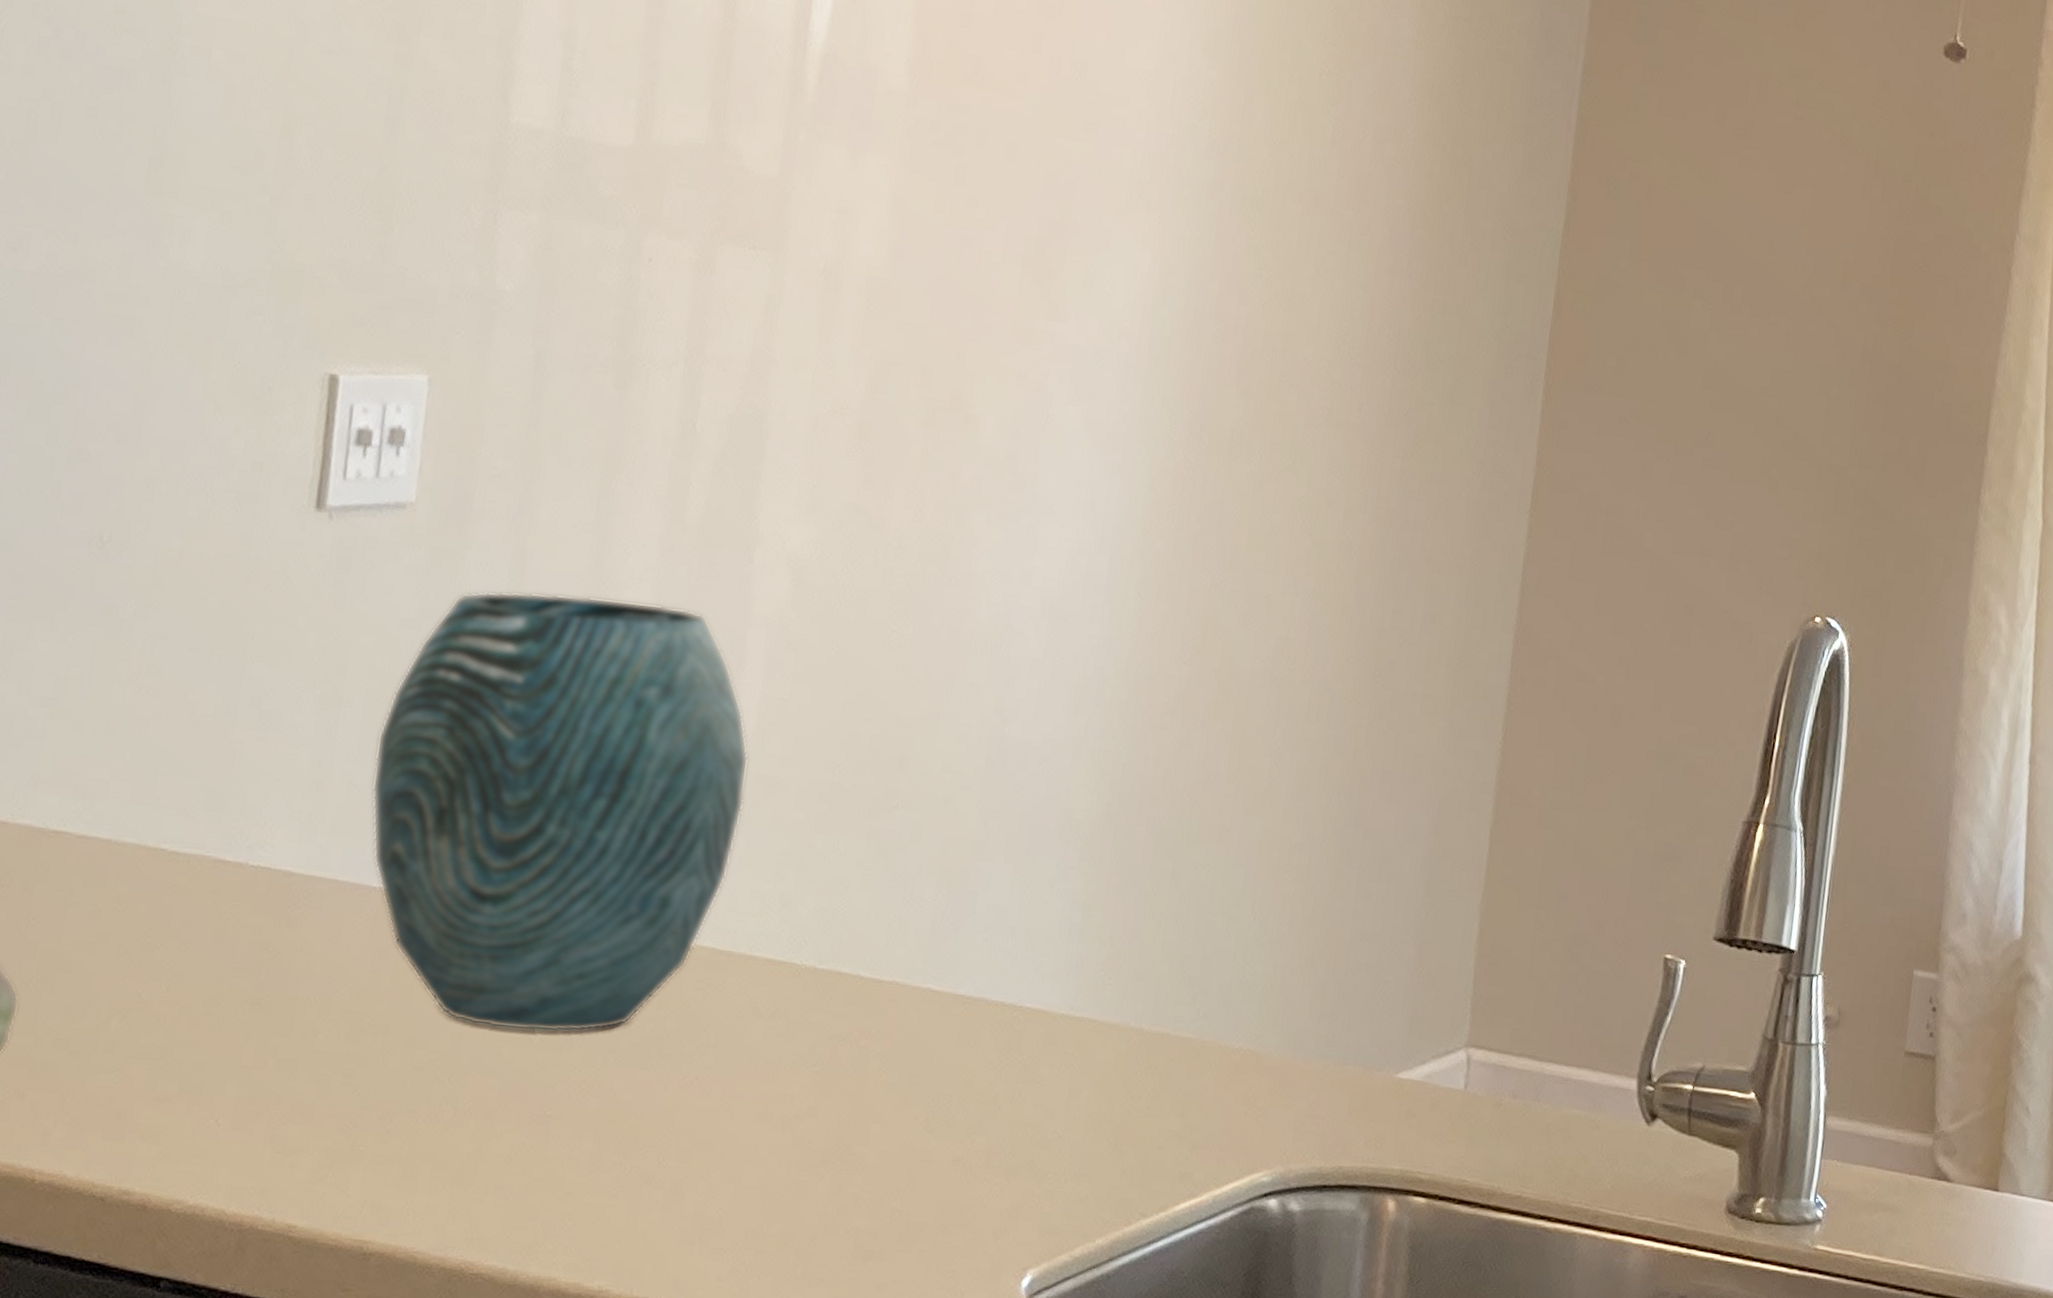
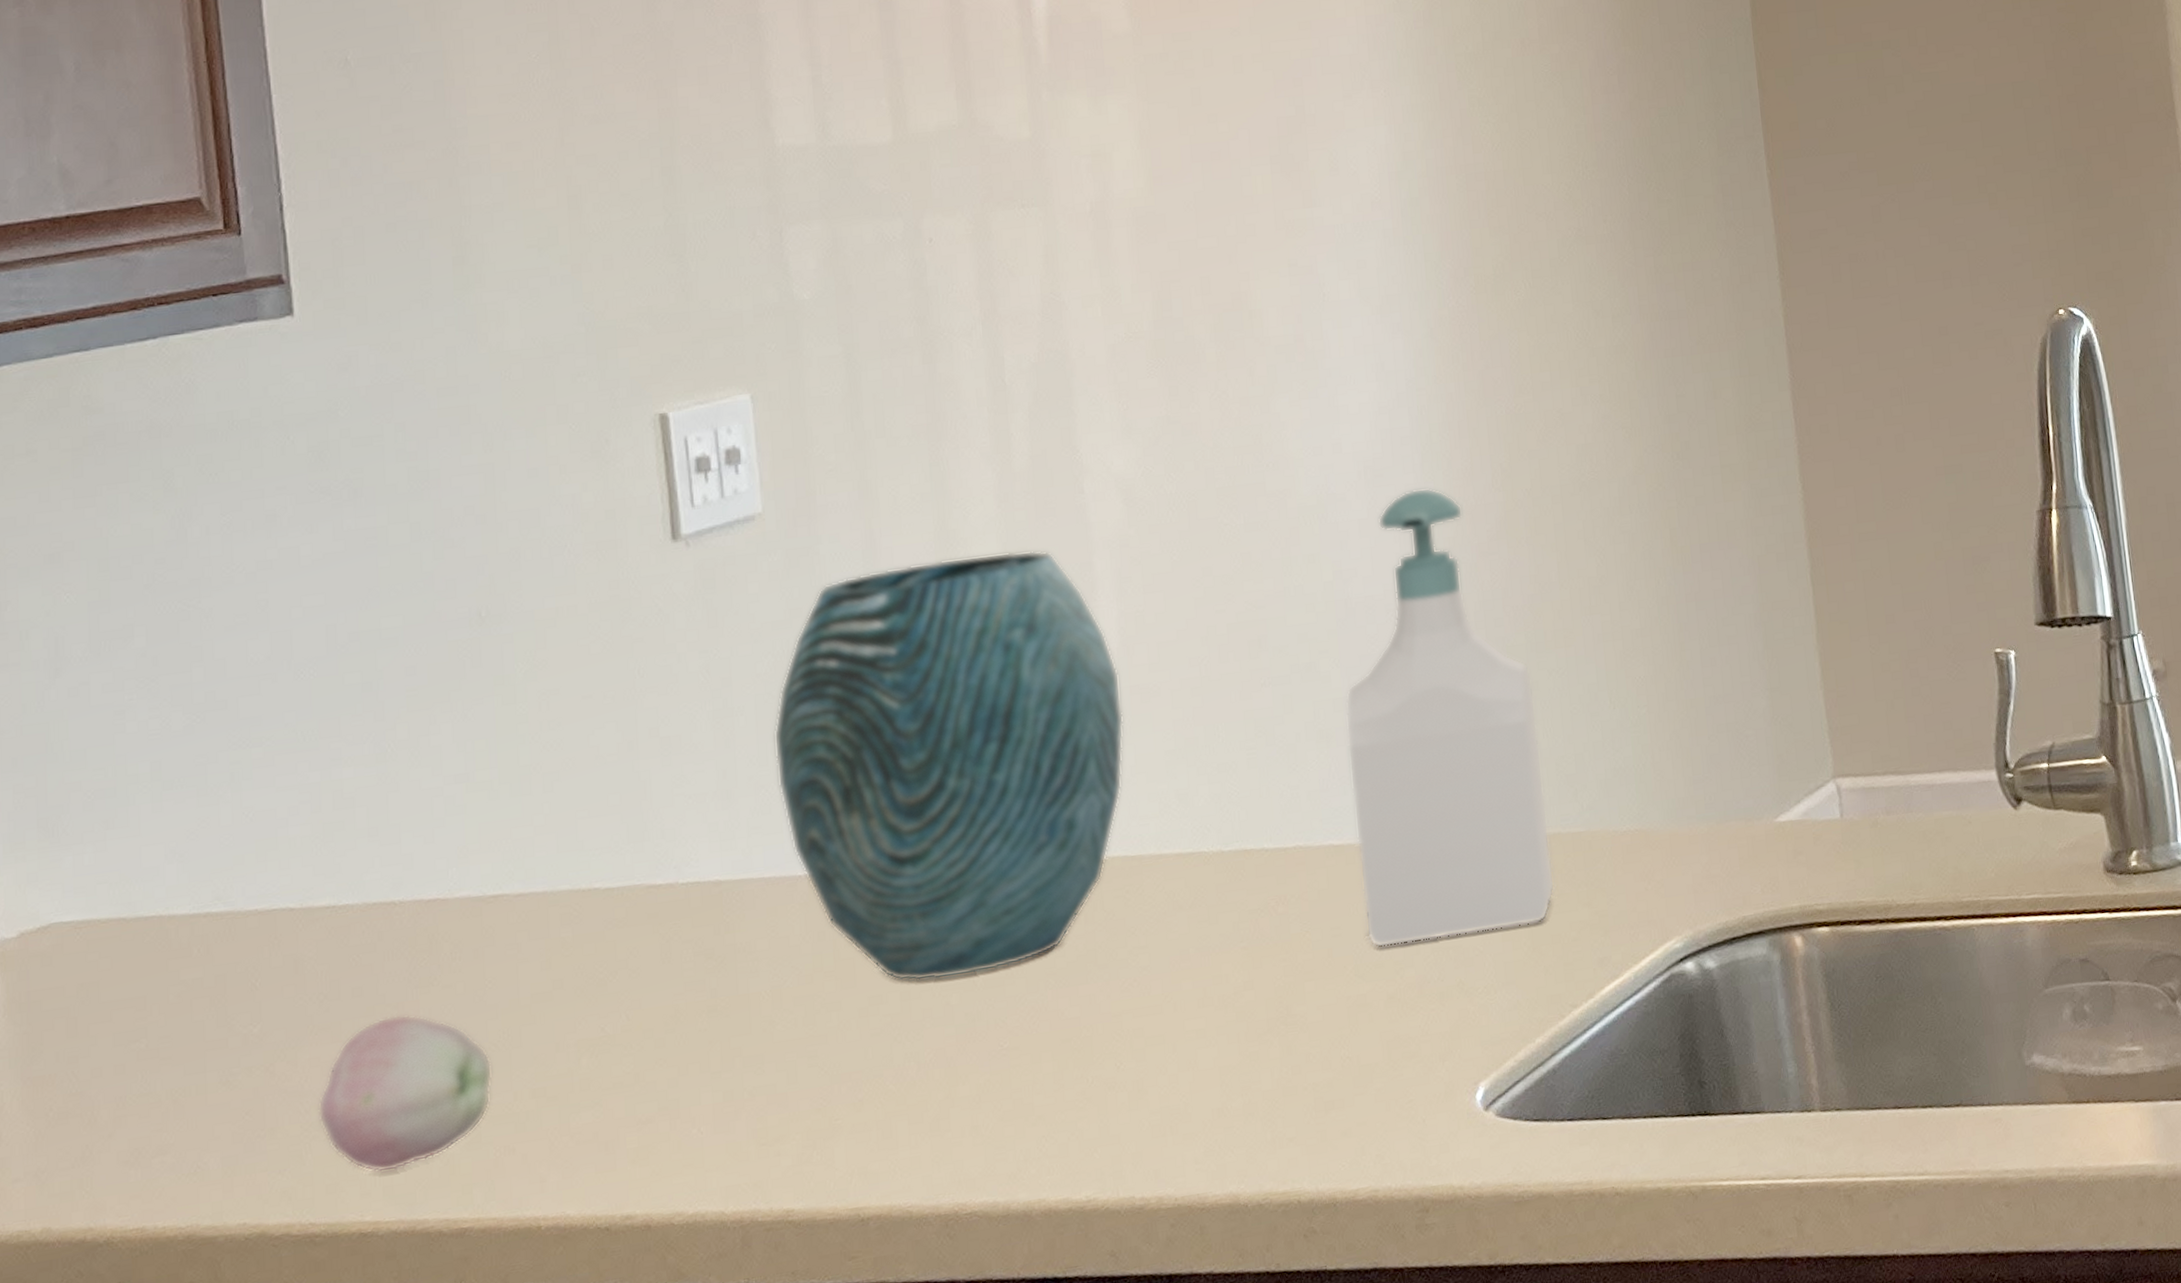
soap bottle: none [945,641,1176,1122] -> present [1345,487,1555,948]

